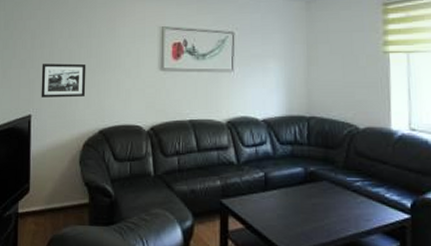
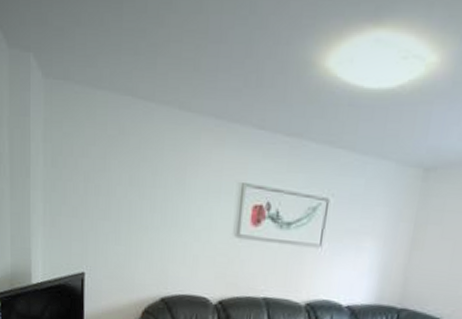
picture frame: present [41,63,86,98] -> none [95,214,149,259]

